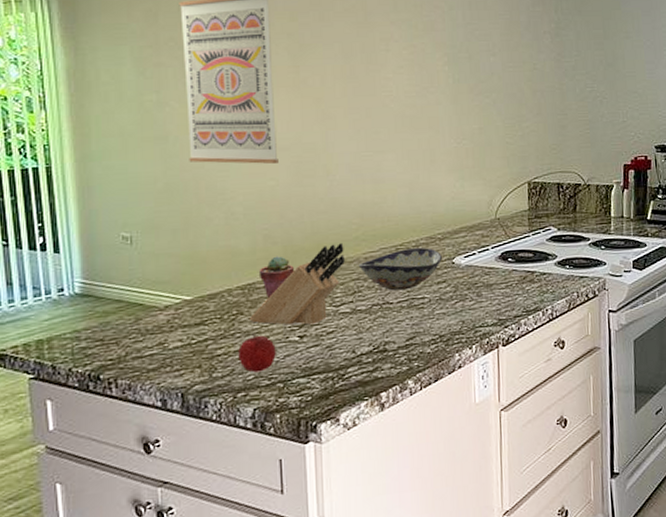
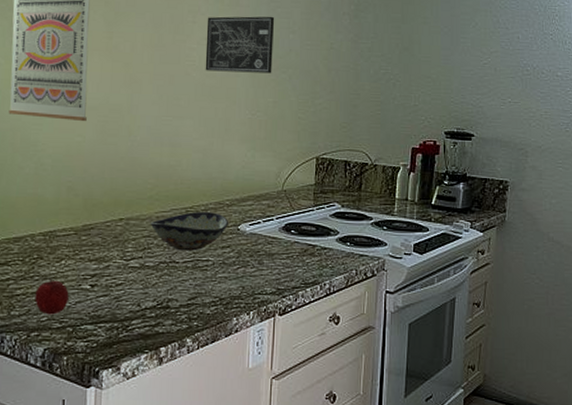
knife block: present [248,243,345,325] -> none [47,201,139,275]
potted succulent: present [258,256,294,299] -> none [59,207,91,247]
wall art: none [401,39,475,101] -> present [205,16,275,74]

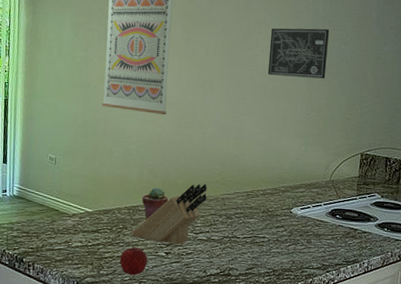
knife block: none [47,201,139,275] -> present [130,184,207,245]
potted succulent: none [59,207,91,247] -> present [141,187,168,220]
decorative bowl: present [150,212,228,251] -> none [216,195,283,229]

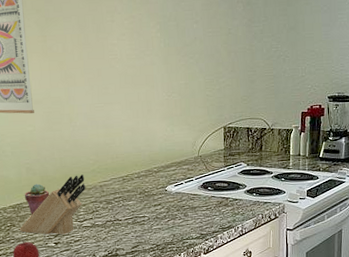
wall art: present [267,28,330,79] -> none [123,10,182,62]

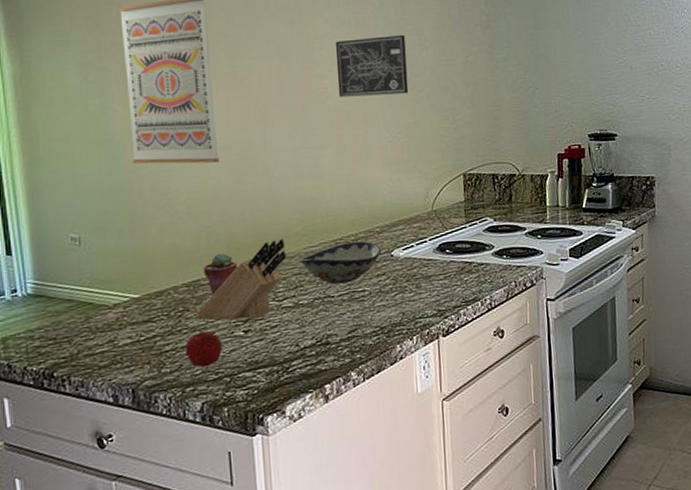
decorative bowl: none [95,178,157,211] -> present [299,241,381,285]
wall art: none [123,10,182,62] -> present [335,34,409,97]

